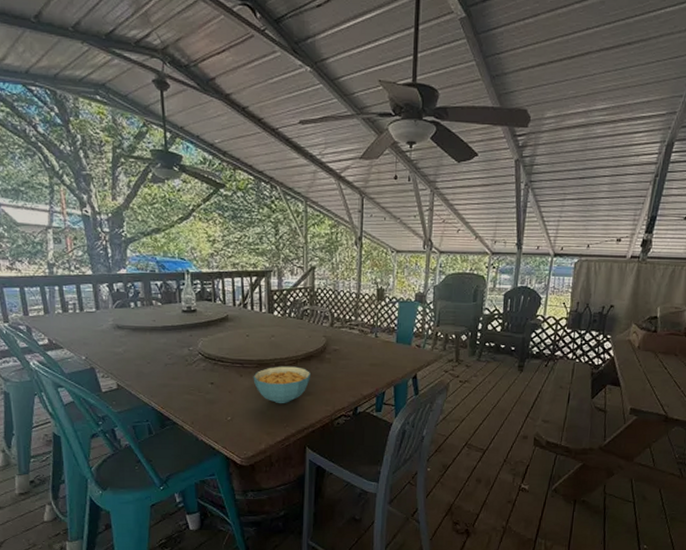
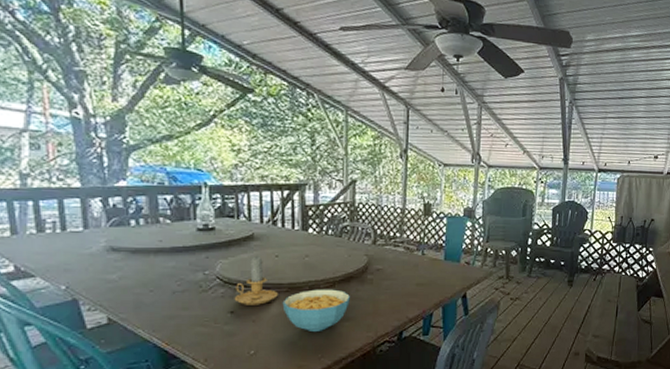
candle: none [213,335,249,378] -> present [234,256,278,305]

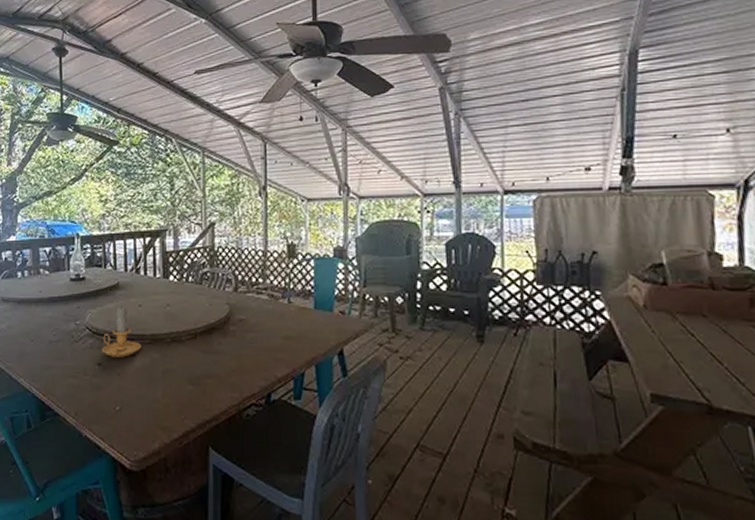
cereal bowl: present [282,289,350,331] -> none [145,341,212,389]

